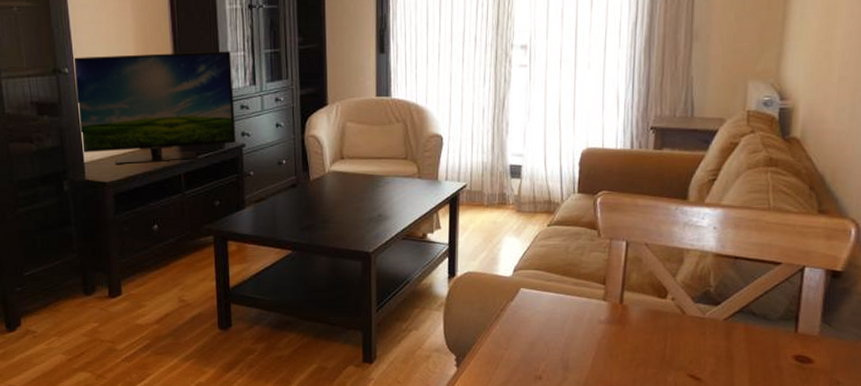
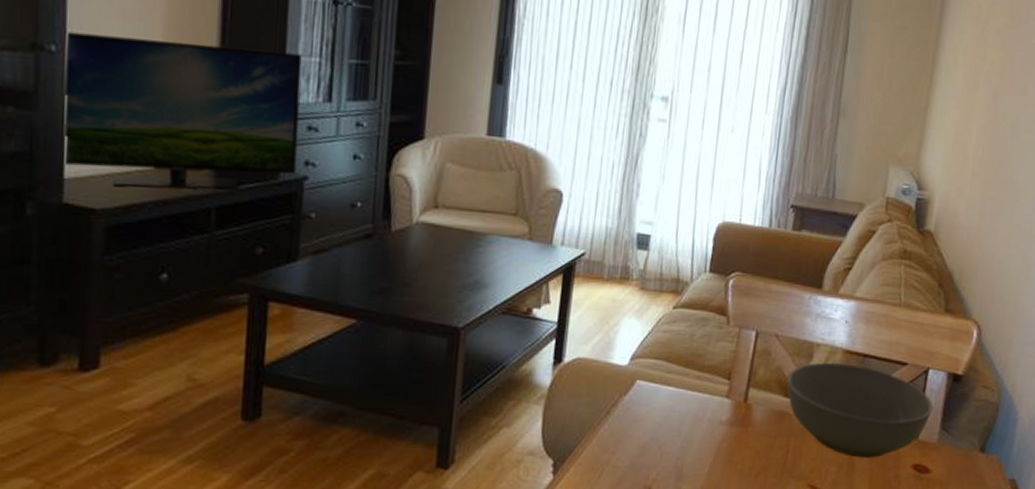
bowl: none [659,265,812,351] -> present [786,362,934,459]

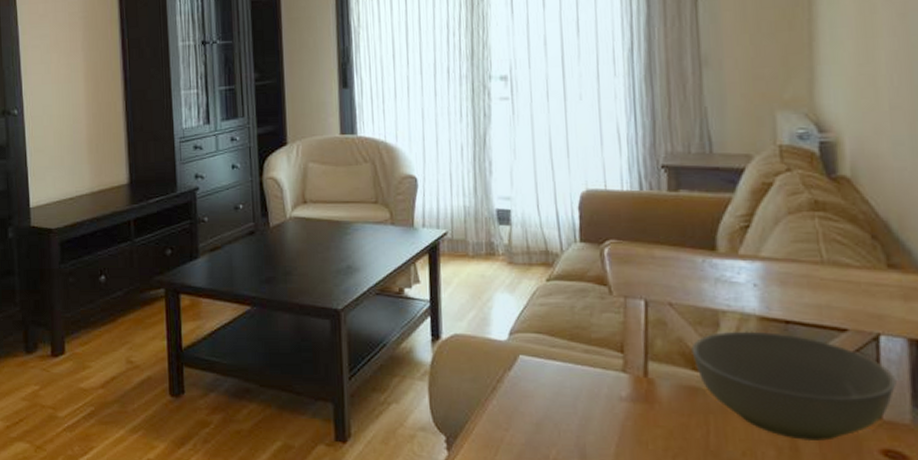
television: present [64,31,302,190] -> none [22,89,189,210]

